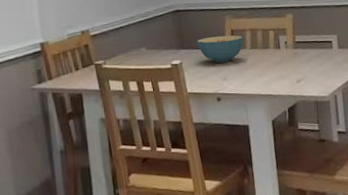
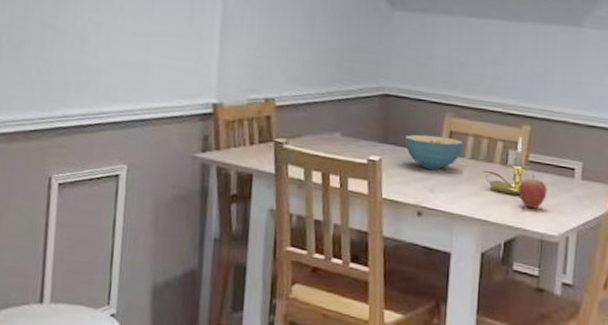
candle holder: none [261,24,299,71] -> present [482,136,531,196]
fruit: none [291,51,314,79] -> present [518,173,547,209]

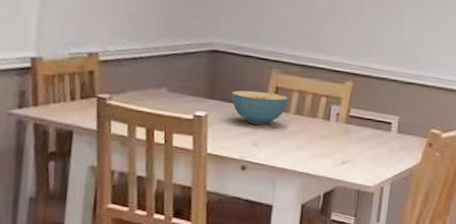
candle holder: present [482,136,531,196] -> none [305,92,352,149]
fruit: present [518,173,547,209] -> none [338,127,366,161]

